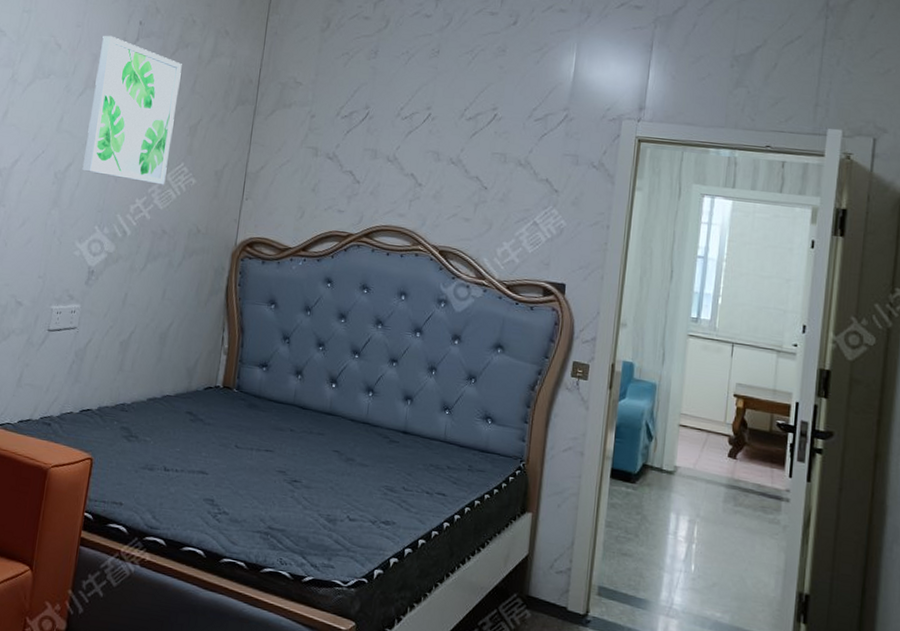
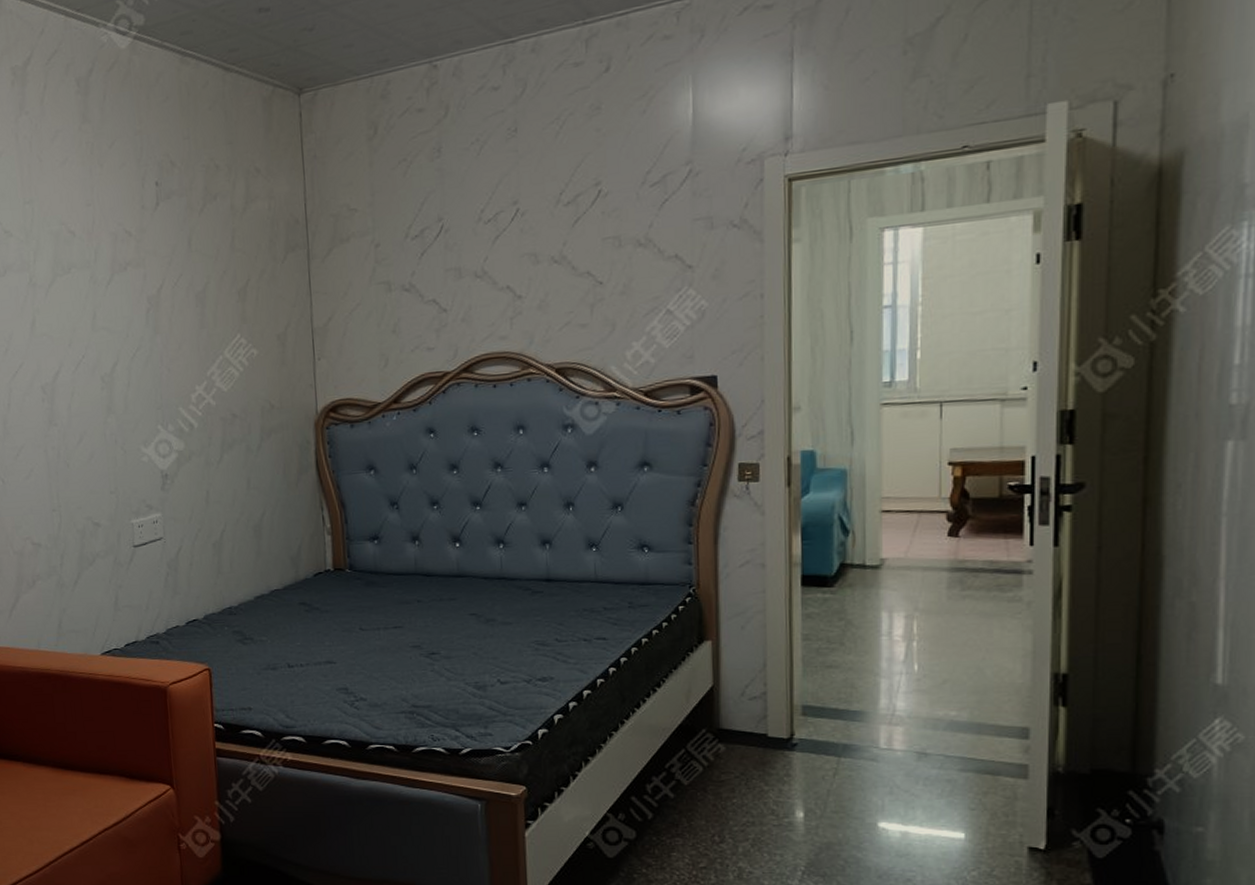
wall art: present [82,35,182,185] -> none [118,206,224,368]

